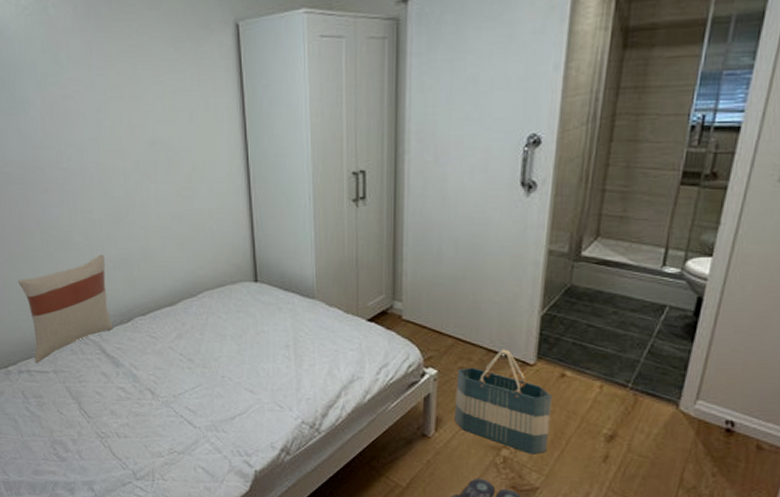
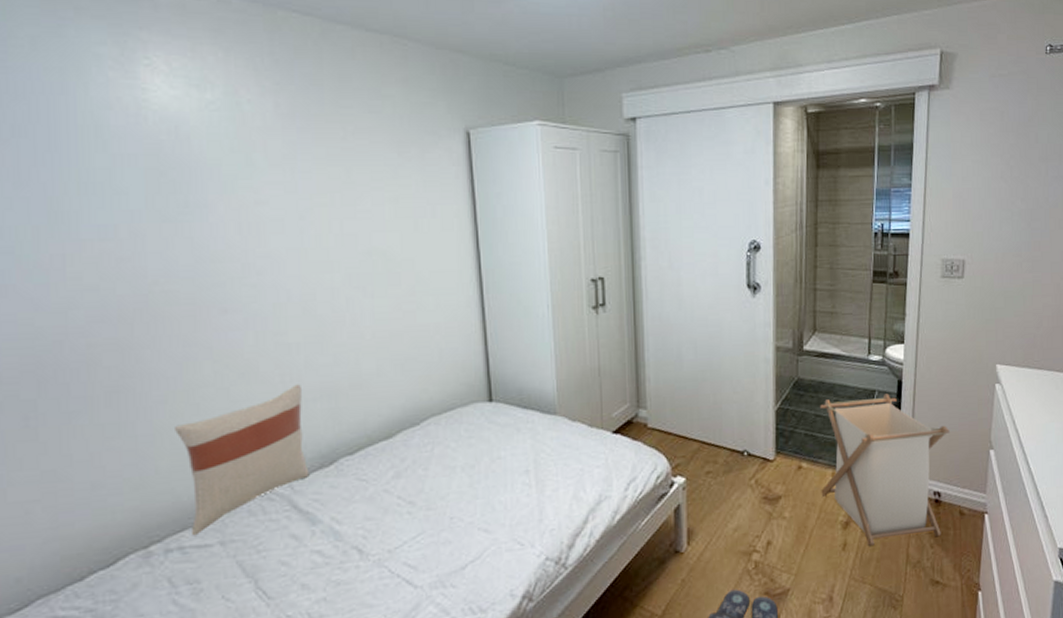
tote bag: present [454,349,552,454] -> none [704,447,794,554]
laundry basket: none [585,310,759,467] -> present [819,393,950,546]

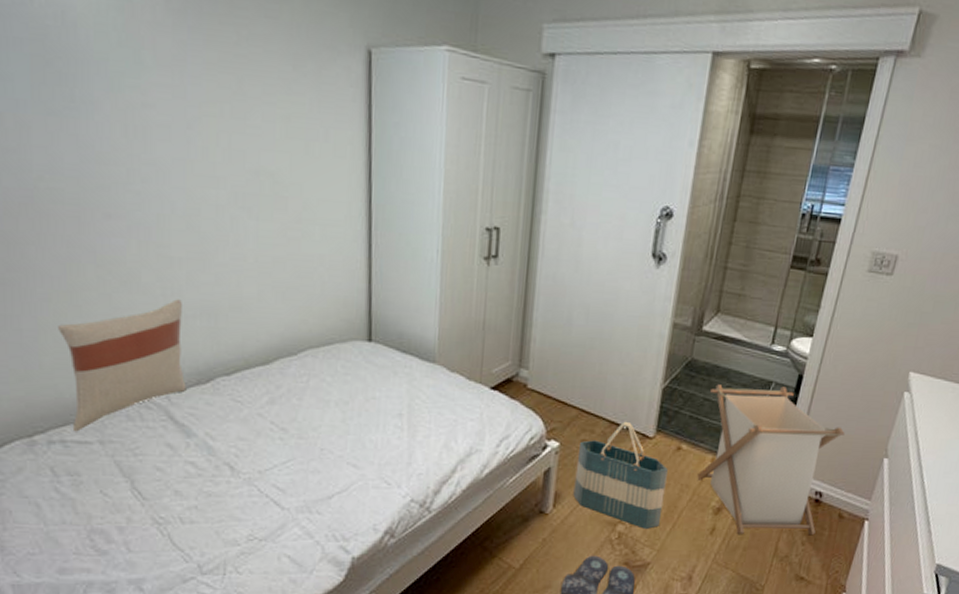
tote bag: none [704,447,794,554] -> present [573,421,668,529]

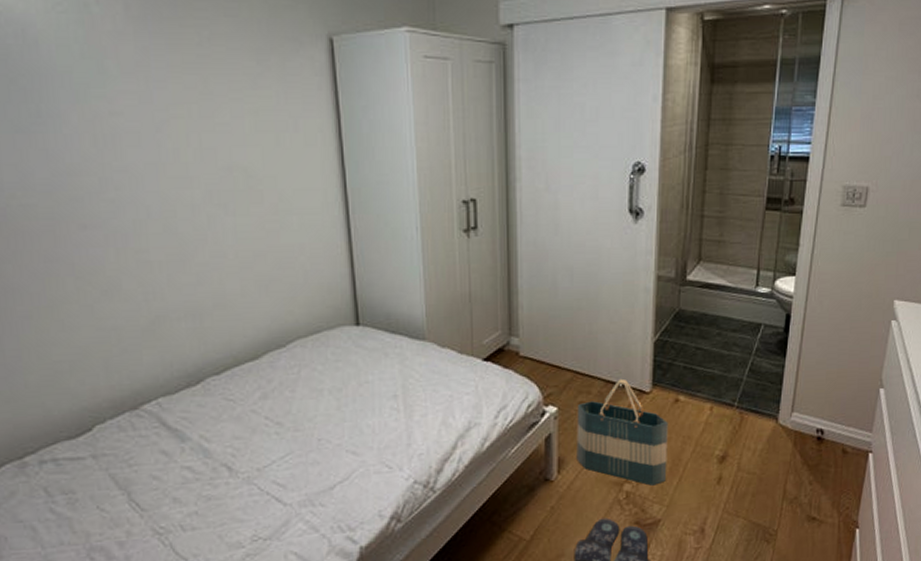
pillow: present [58,299,187,432] -> none [41,303,177,449]
laundry basket: present [697,384,845,536] -> none [698,327,838,481]

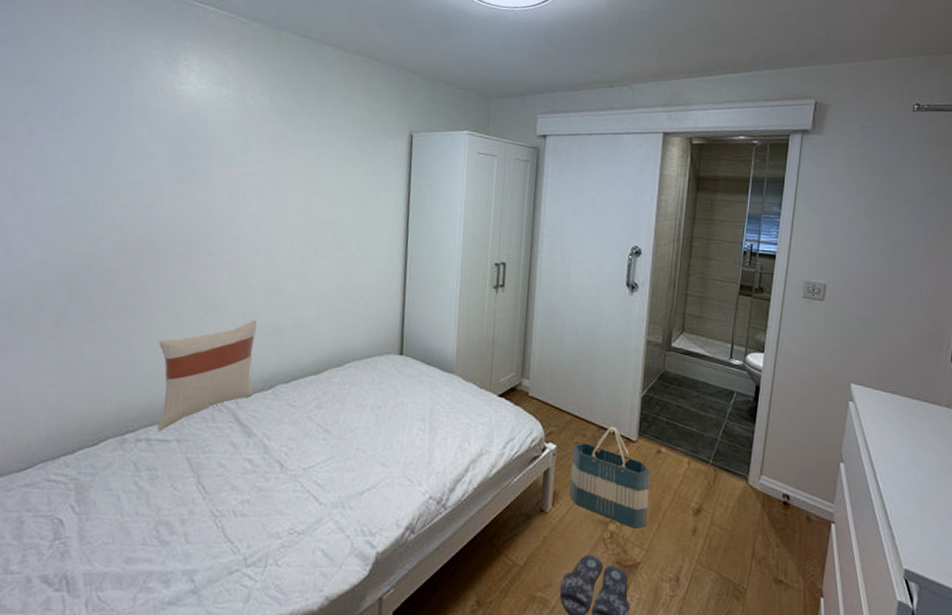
pillow: none [41,303,177,449] -> present [156,320,257,432]

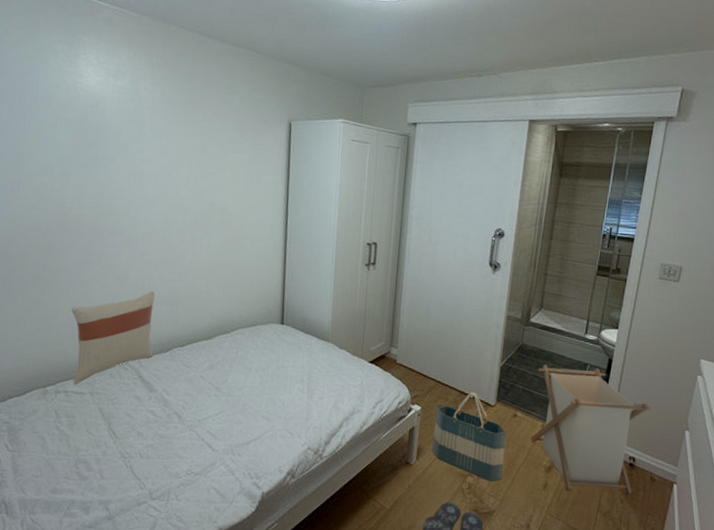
laundry basket: none [677,393,802,538] -> present [530,364,650,495]

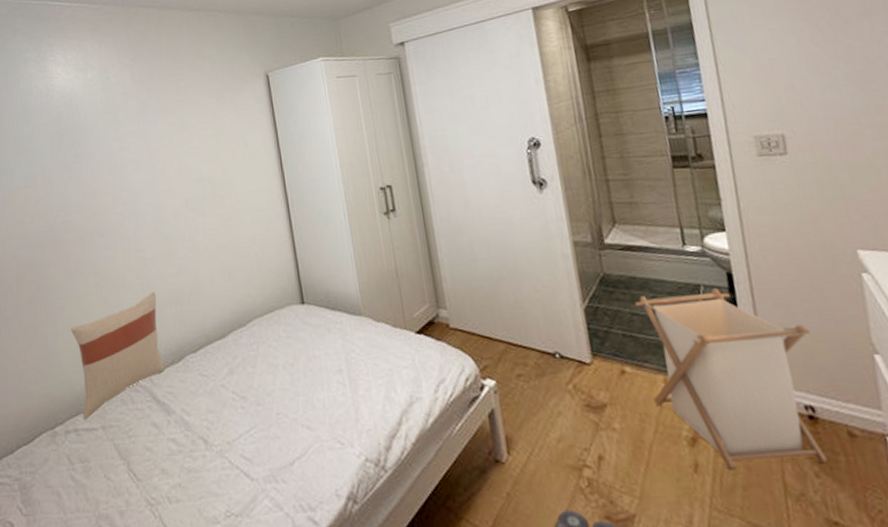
tote bag: present [432,391,507,482] -> none [516,349,631,472]

